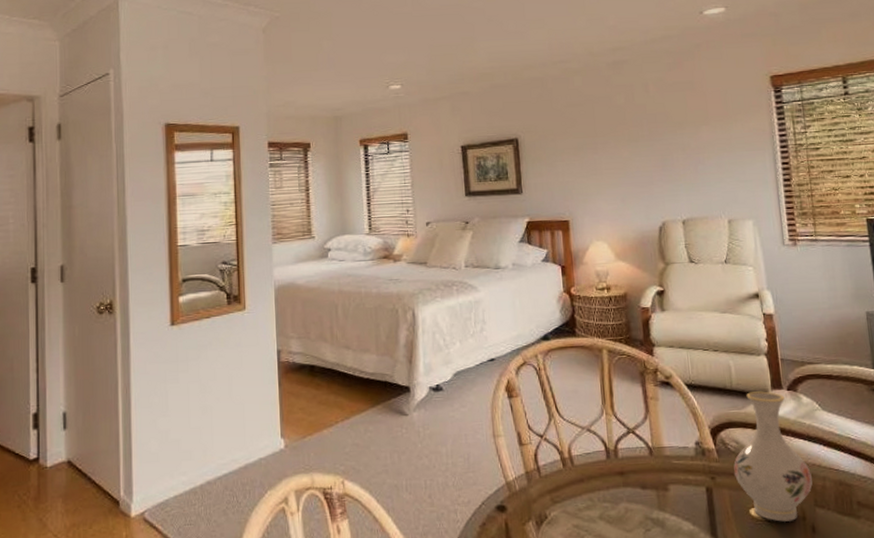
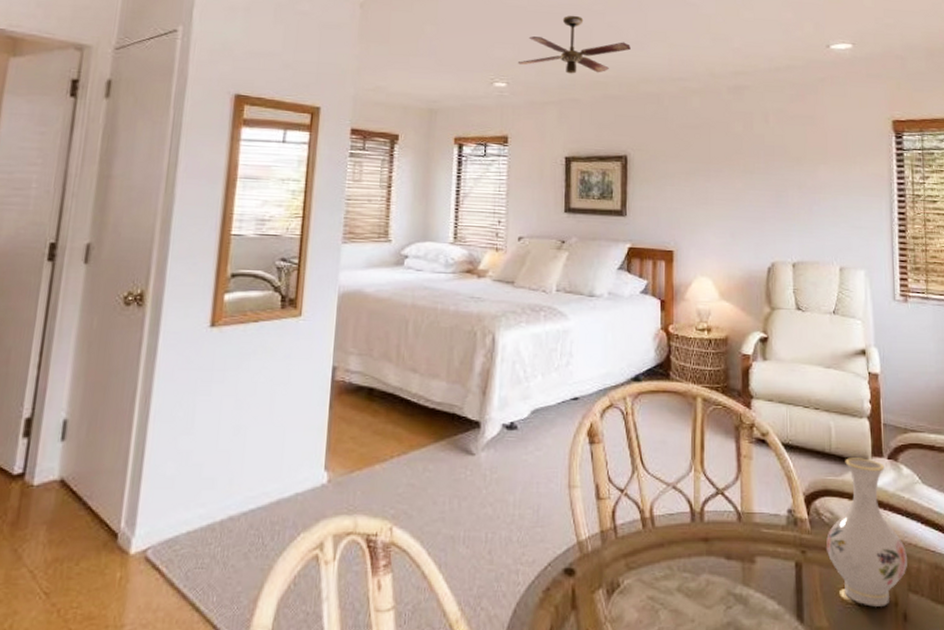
ceiling fan: none [408,14,512,69] -> present [517,15,631,74]

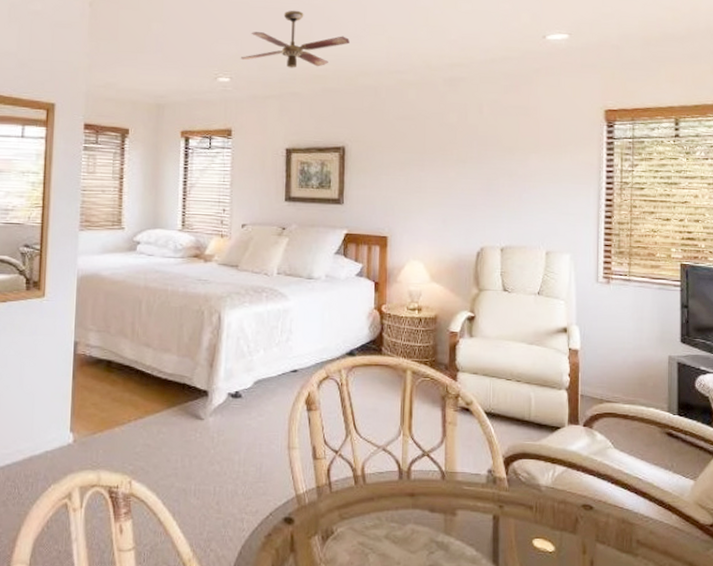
vase: present [826,458,907,607] -> none [522,425,596,554]

